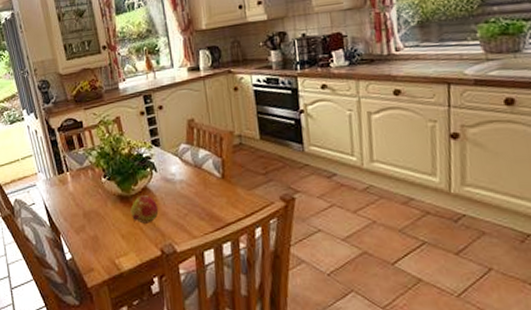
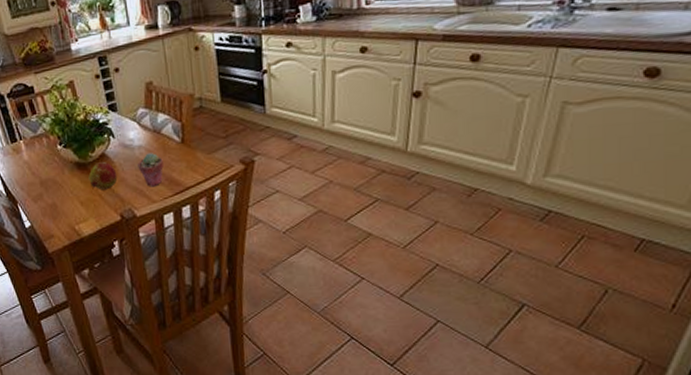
potted succulent: none [178,188,204,222] -> present [137,153,164,187]

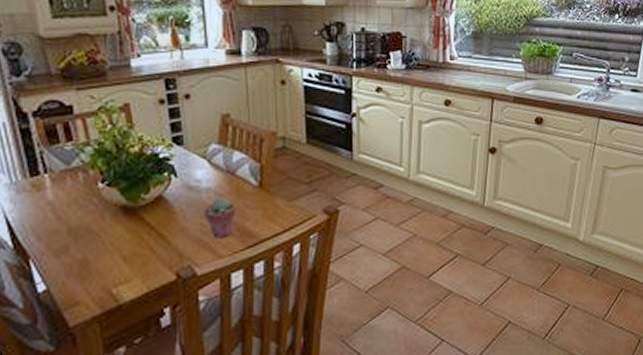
fruit: present [88,161,118,190] -> none [138,205,176,242]

